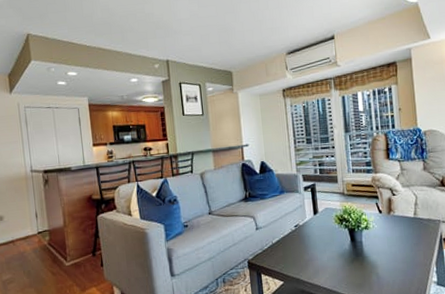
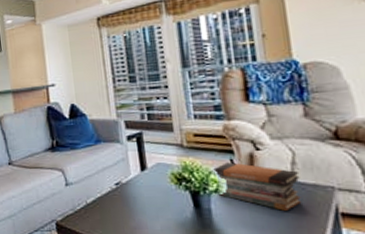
book stack: none [364,205,420,240] -> present [213,162,302,211]

